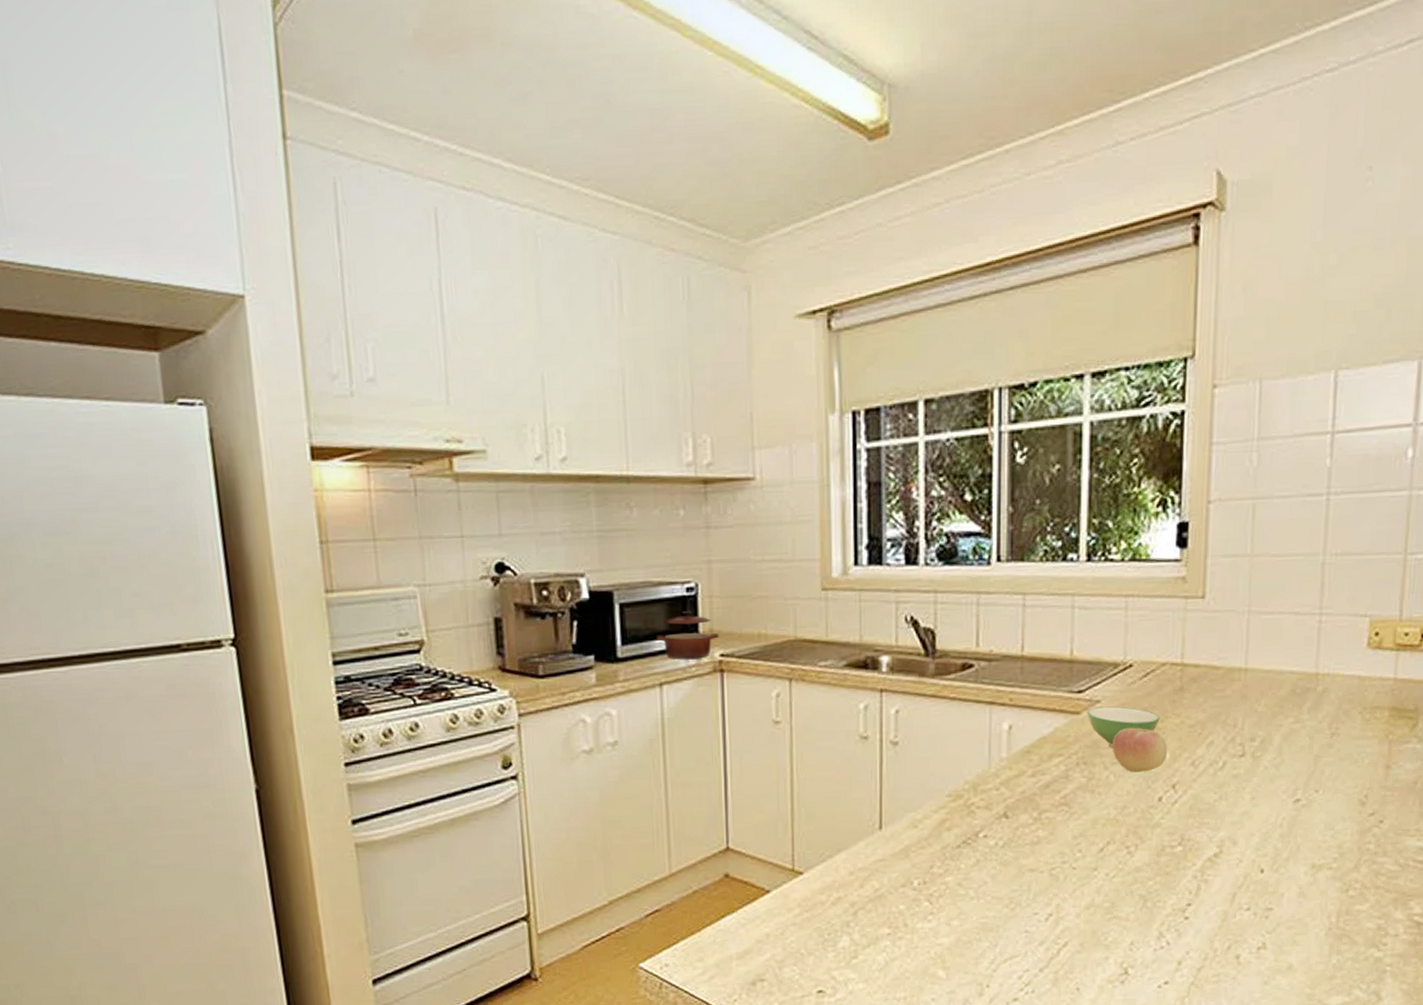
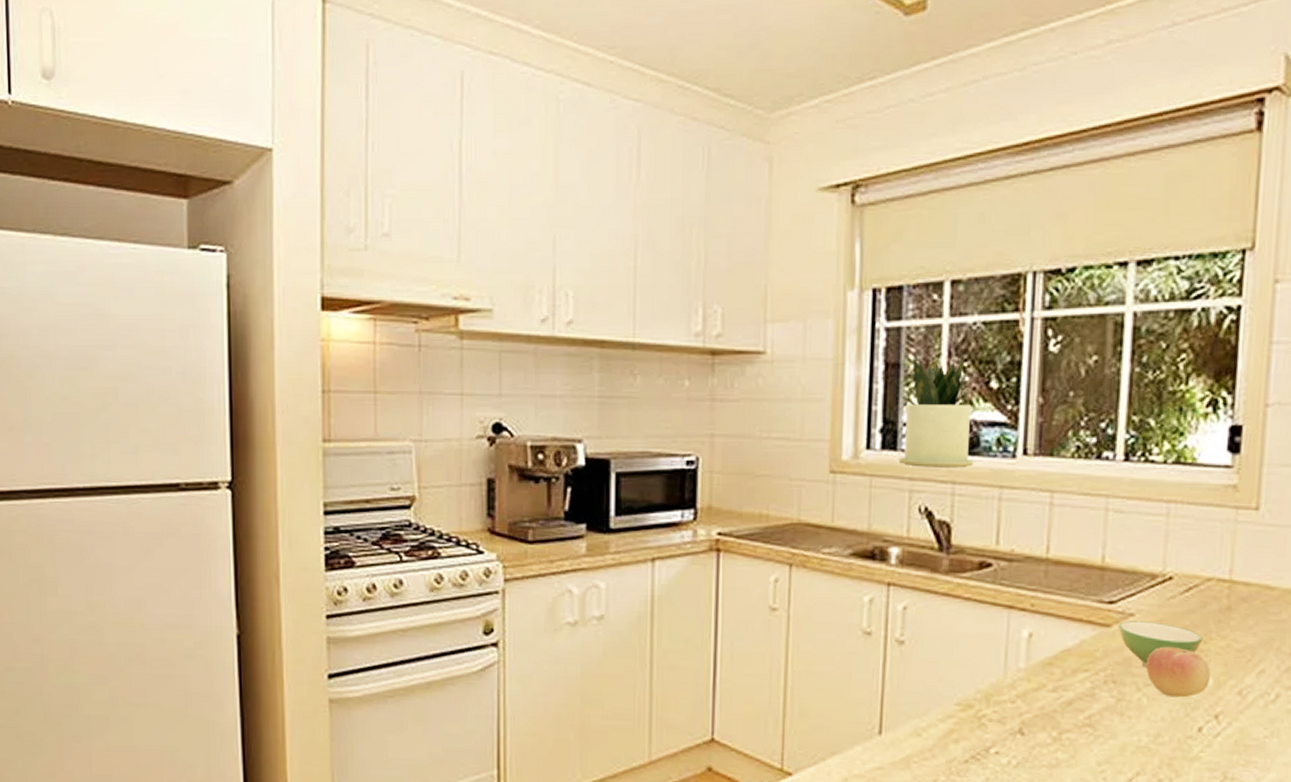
saucepan: present [655,611,719,660] -> none [651,485,717,536]
planter: none [883,473,954,580] -> present [897,357,975,468]

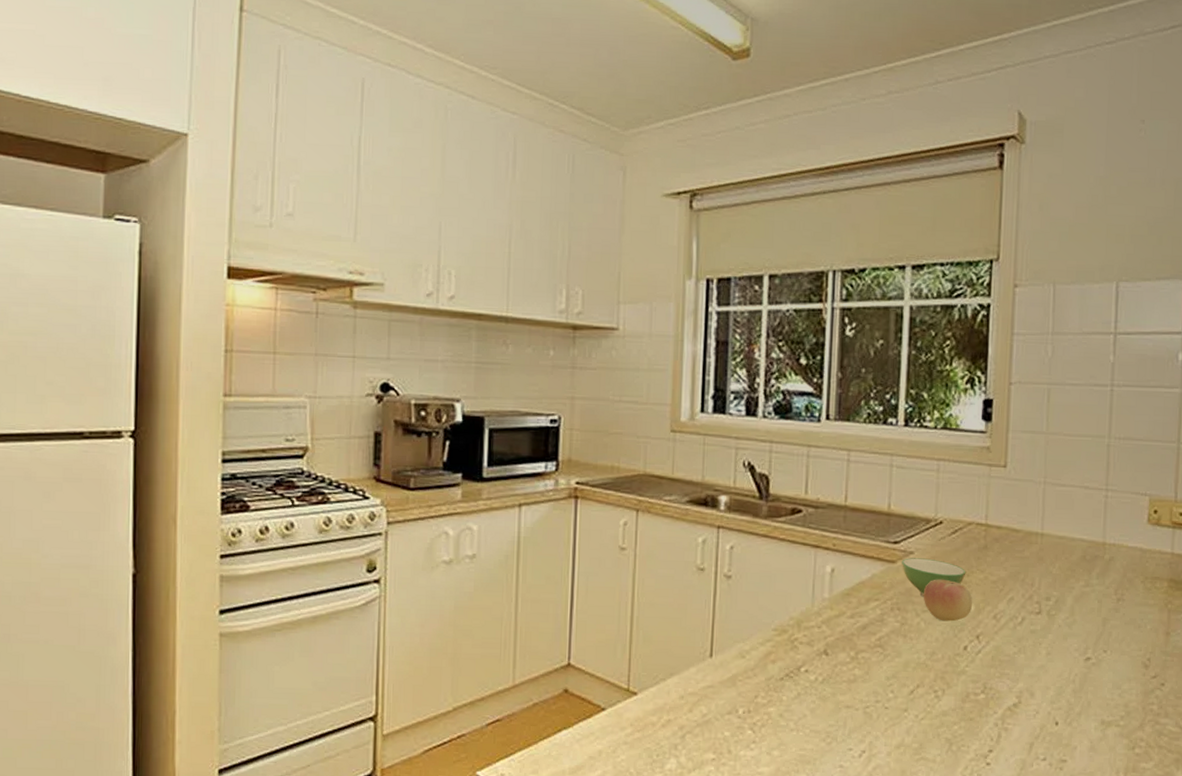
planter: present [897,357,975,468] -> none [726,338,789,430]

